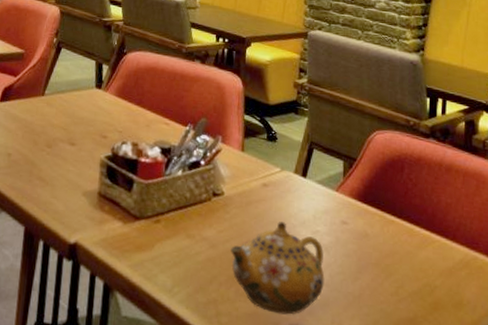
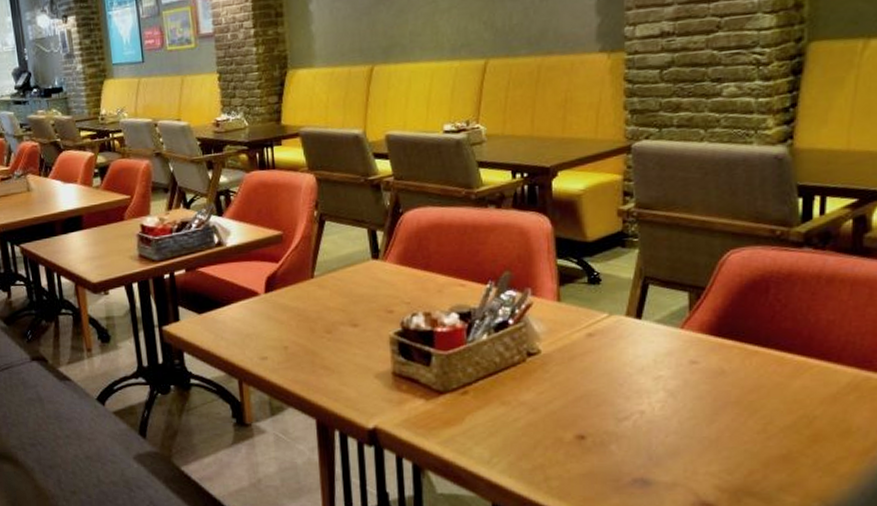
teapot: present [231,221,325,315] -> none [555,371,672,470]

